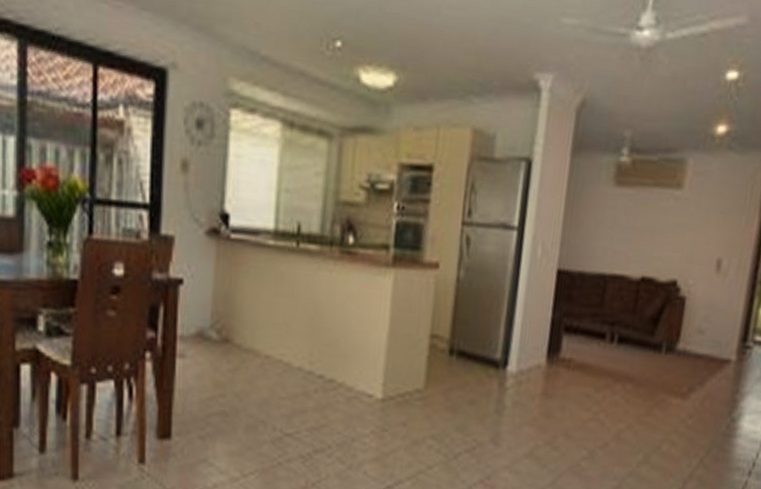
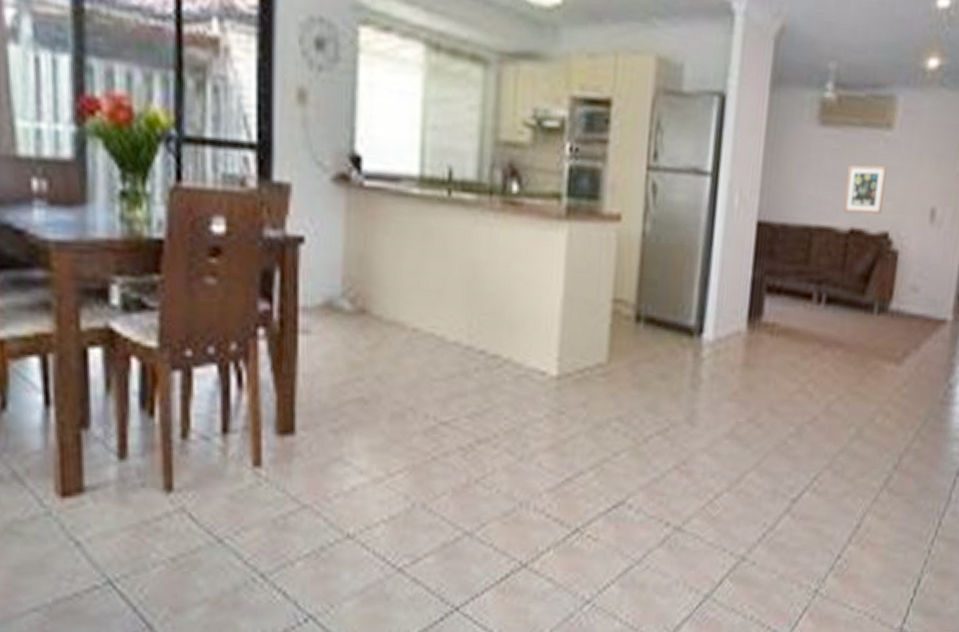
wall art: none [635,220,677,265] -> present [843,165,887,215]

